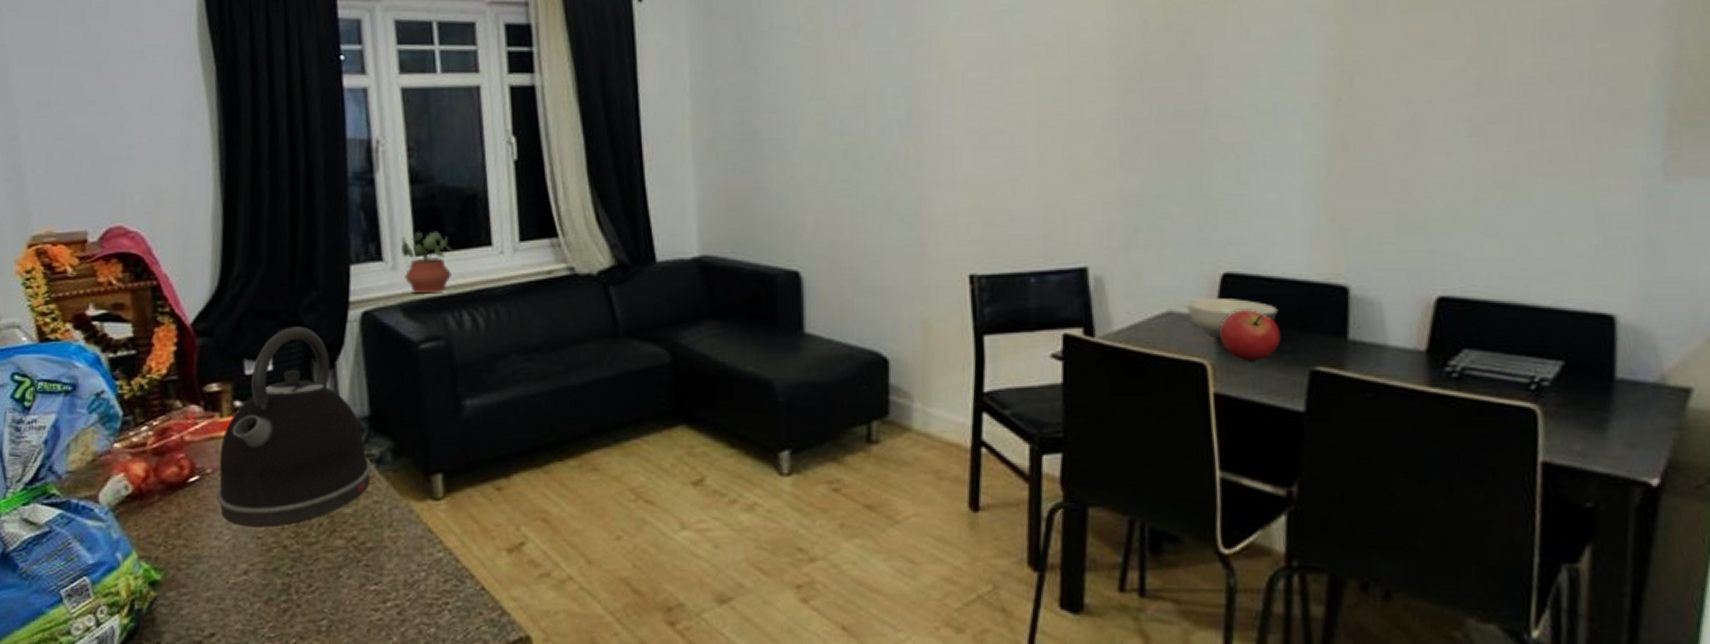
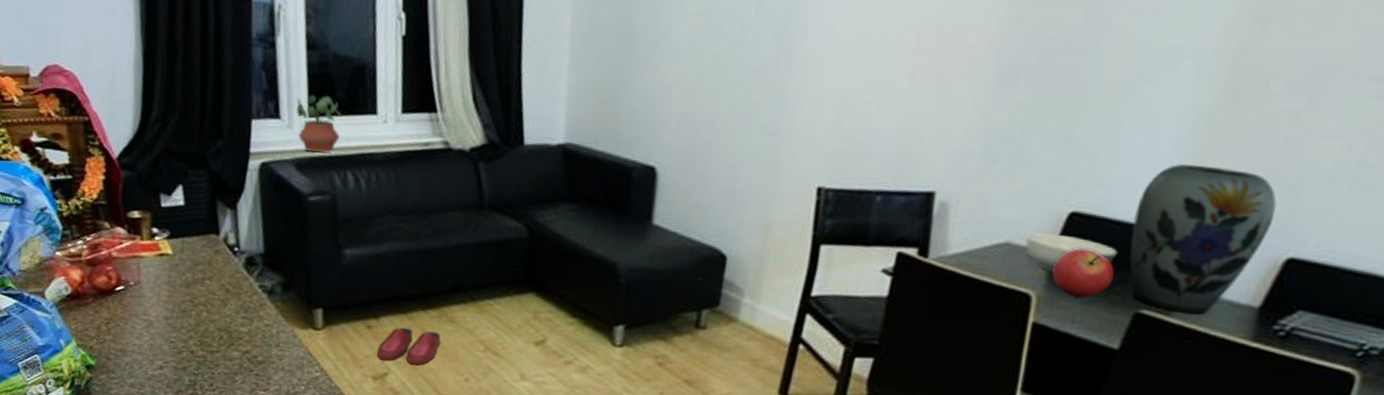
kettle: present [216,327,371,527] -> none [138,169,264,335]
slippers: none [511,484,584,528] -> present [377,327,441,366]
vase: none [1284,214,1414,365] -> present [1129,163,1277,315]

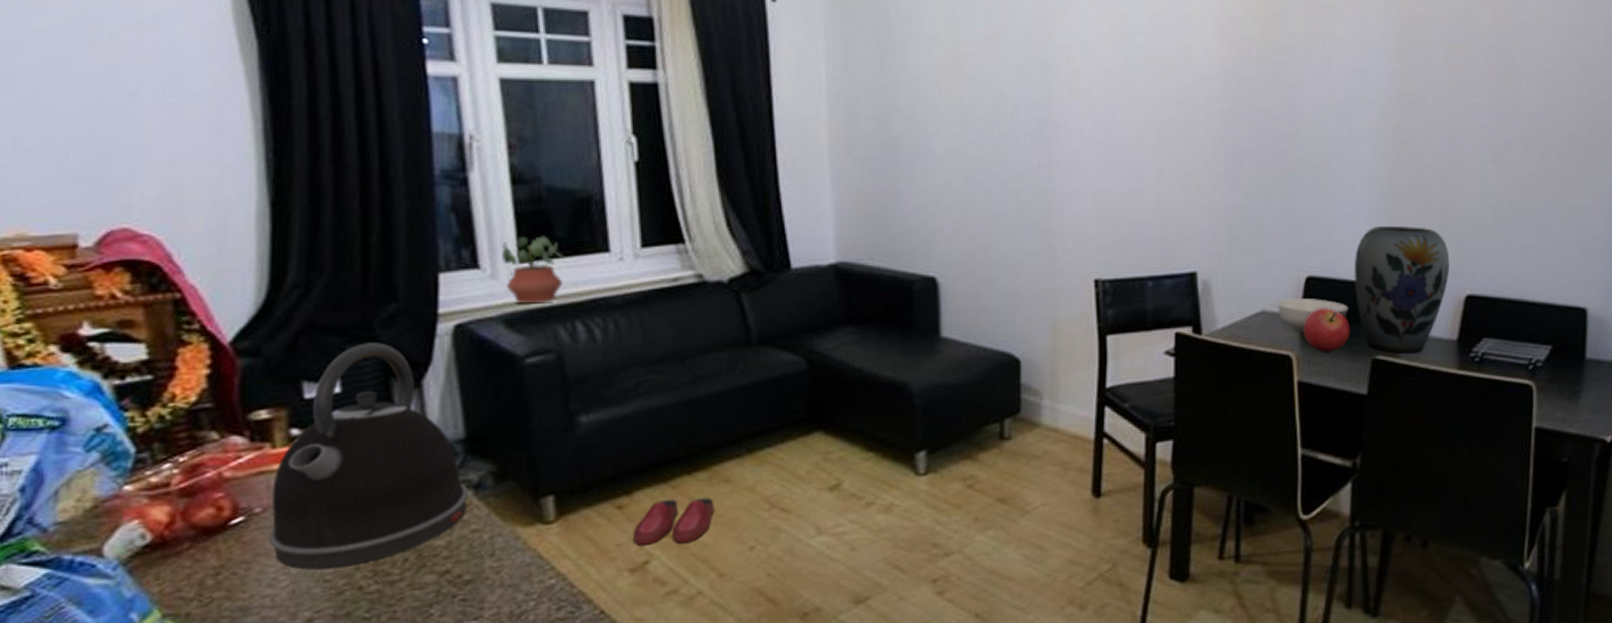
kettle: none [138,169,264,335] -> present [269,342,468,570]

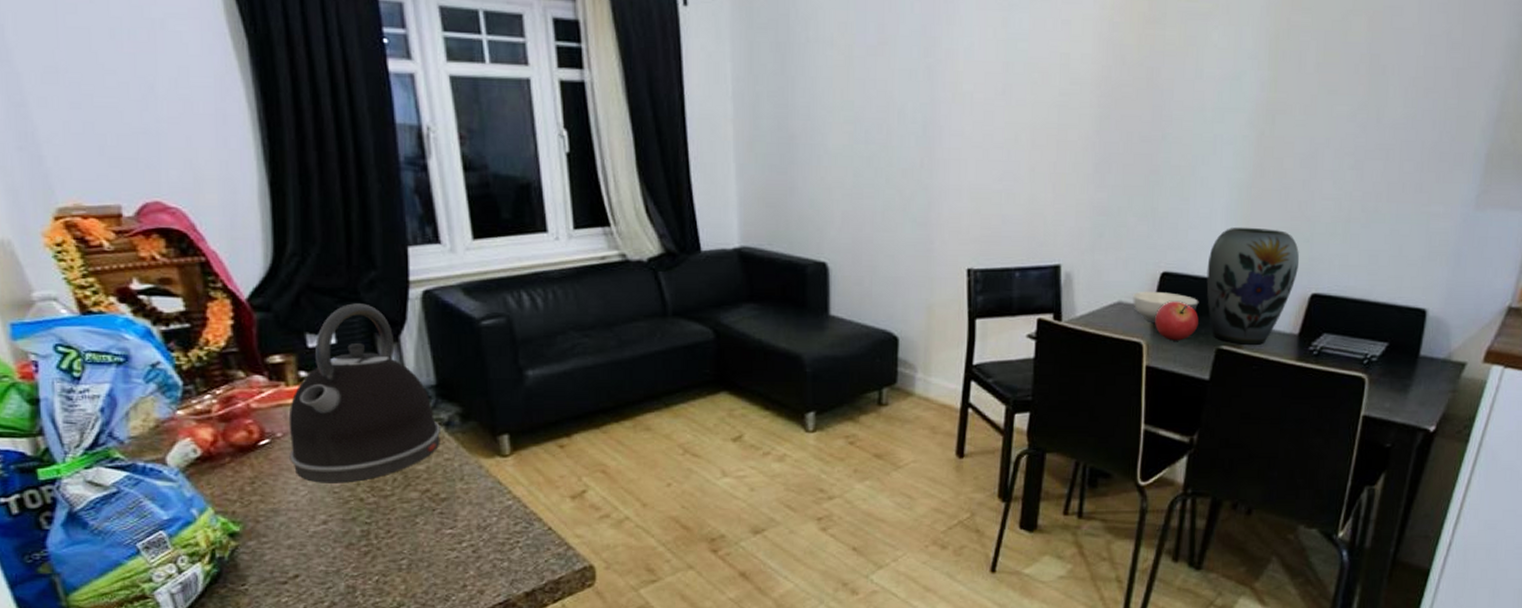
potted plant: present [502,236,565,304] -> none [459,216,510,275]
slippers: present [634,497,714,545] -> none [573,442,638,478]

